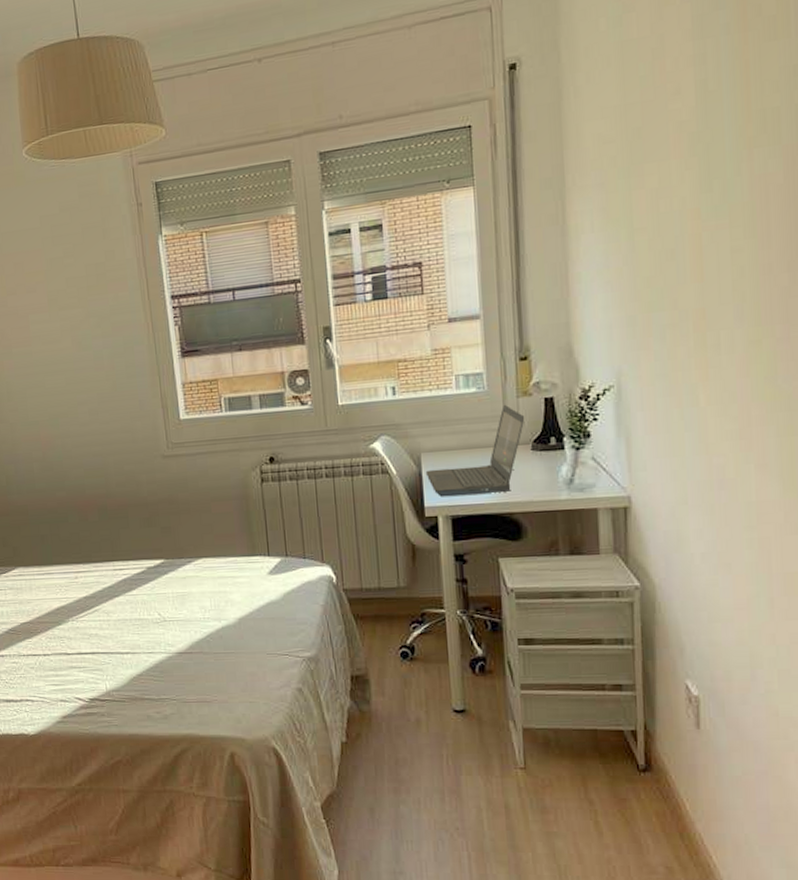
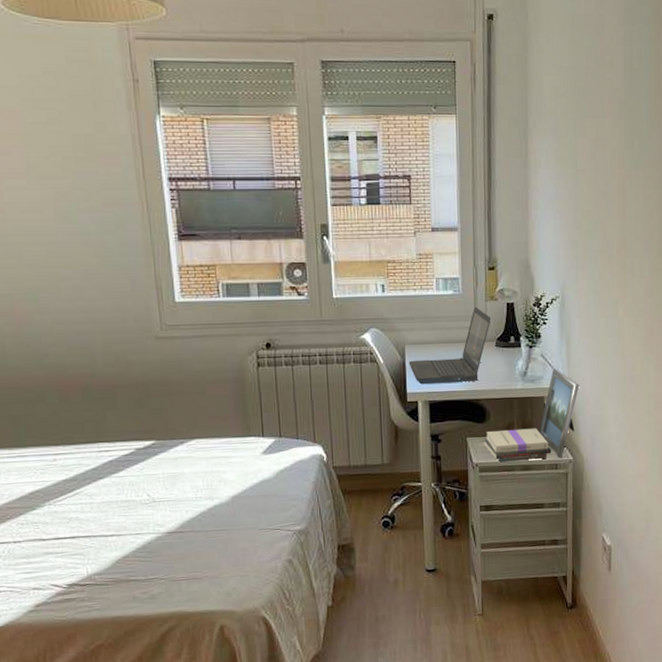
books: none [520,546,611,588] -> present [484,428,552,462]
picture frame: none [591,474,646,584] -> present [539,369,580,459]

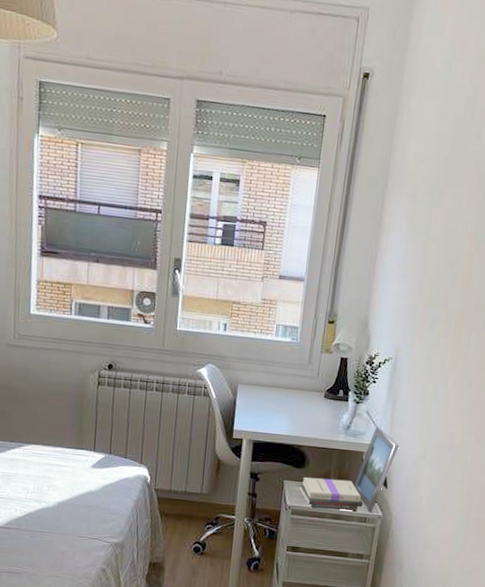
laptop computer: present [408,306,491,384] -> none [239,356,324,428]

